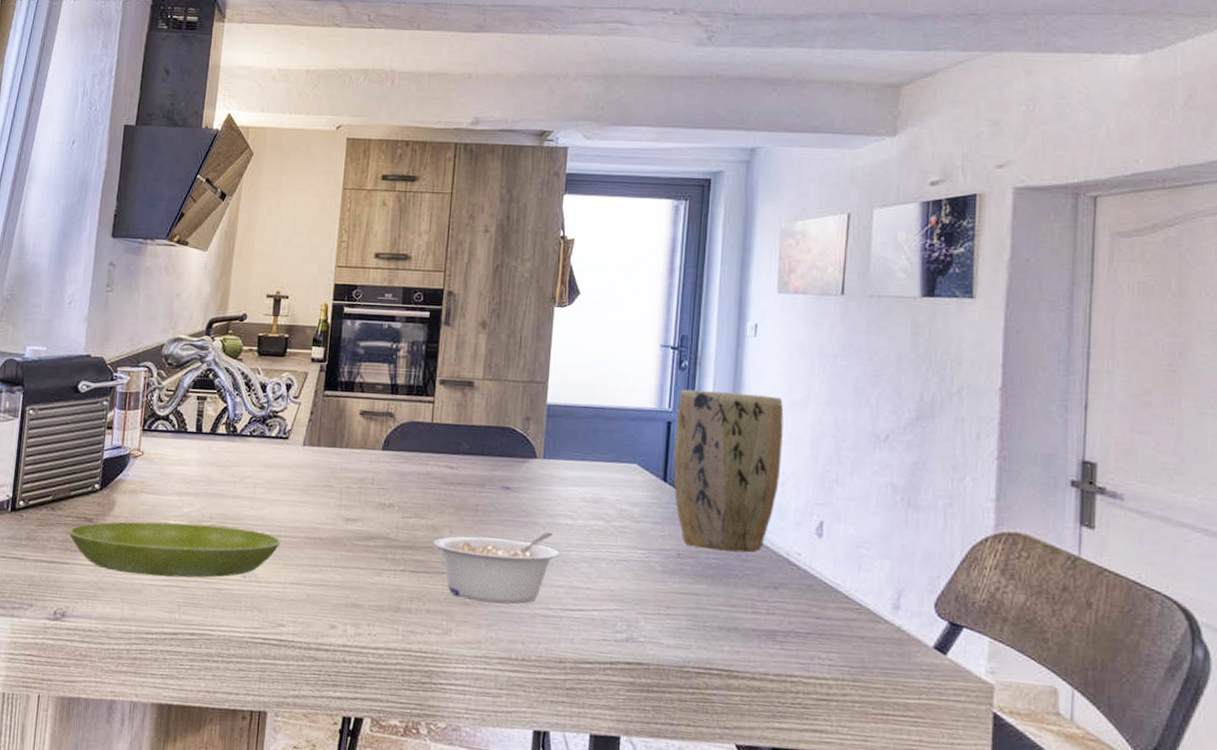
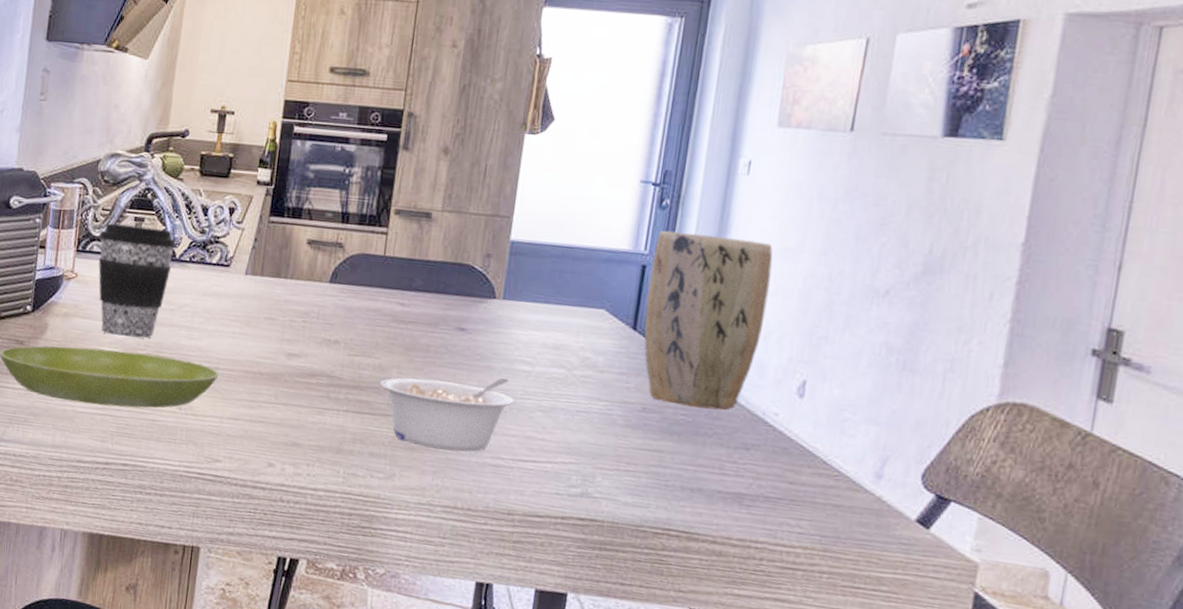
coffee cup: none [163,402,238,511] -> present [98,223,177,339]

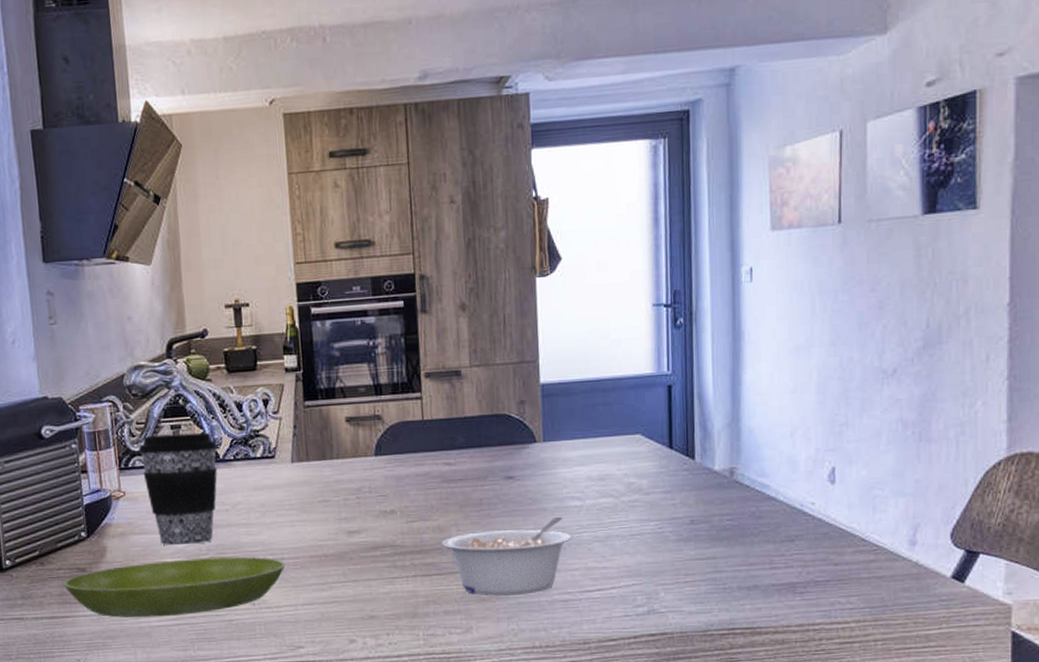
plant pot: present [644,230,773,411] -> none [676,343,788,512]

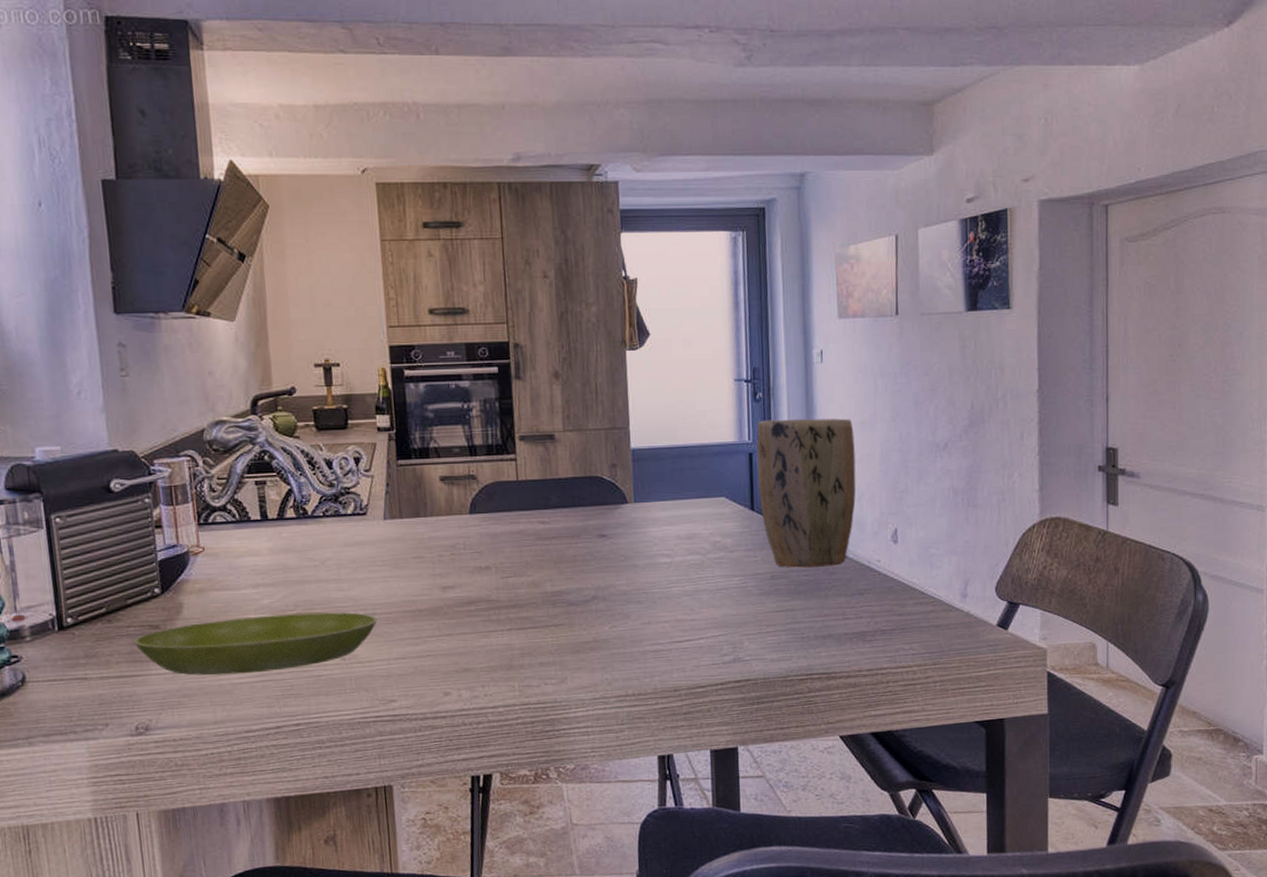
coffee cup: present [138,432,218,546] -> none [219,488,307,602]
legume: present [442,517,571,597] -> none [537,573,661,648]
plant pot: none [676,343,788,512] -> present [756,418,856,568]

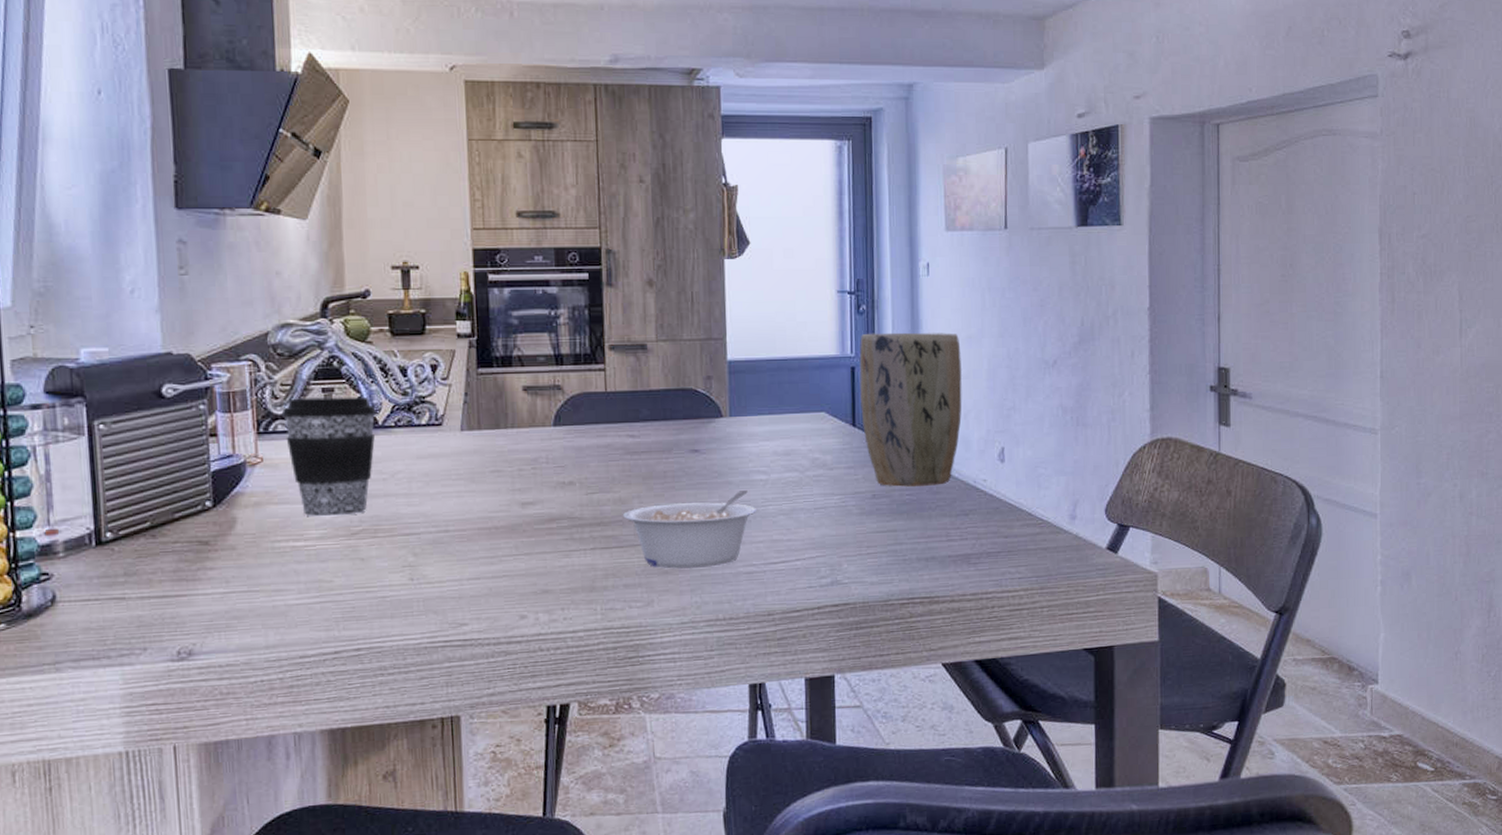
saucer: present [134,612,377,676] -> none [180,529,450,596]
coffee cup: none [219,488,307,602] -> present [281,396,377,517]
legume: none [537,573,661,648] -> present [623,490,756,570]

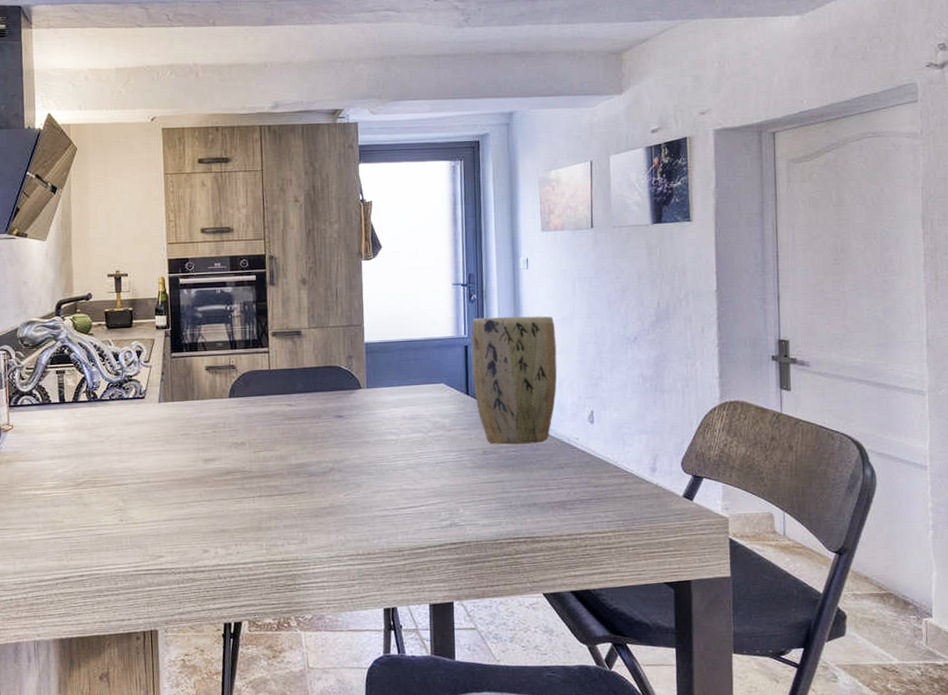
coffee cup: present [281,396,377,517] -> none [26,377,97,471]
legume: present [623,490,756,570] -> none [283,448,389,513]

